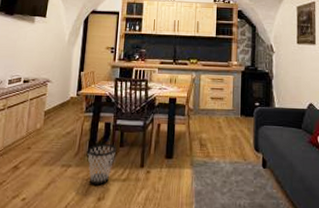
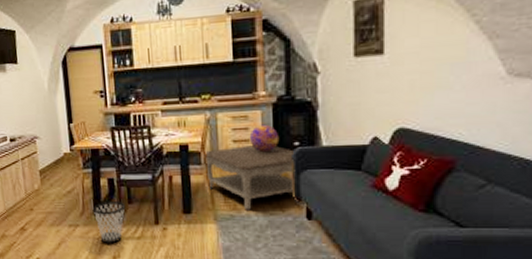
coffee table: none [187,103,257,158] -> present [204,146,297,210]
decorative globe: none [223,86,245,110] -> present [249,124,280,153]

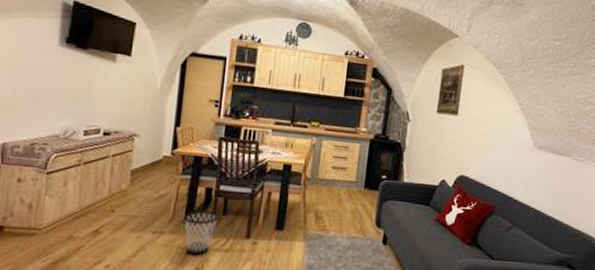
coffee table: present [204,146,297,210] -> none [302,172,383,232]
decorative globe: present [249,124,280,153] -> none [346,156,372,182]

